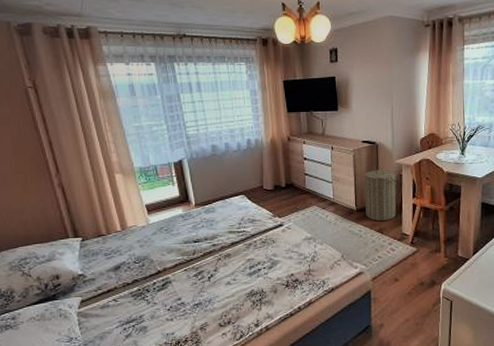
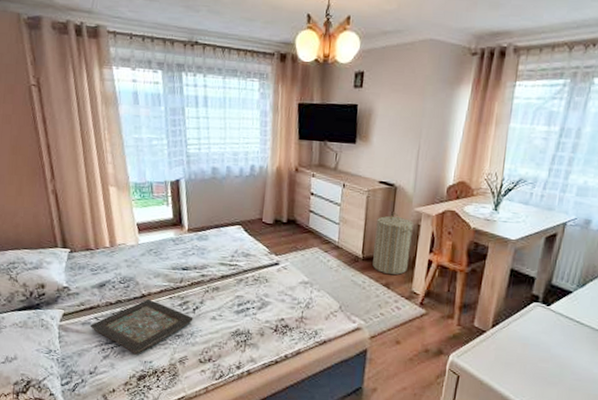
decorative tray: none [109,275,209,329] -> present [89,299,194,355]

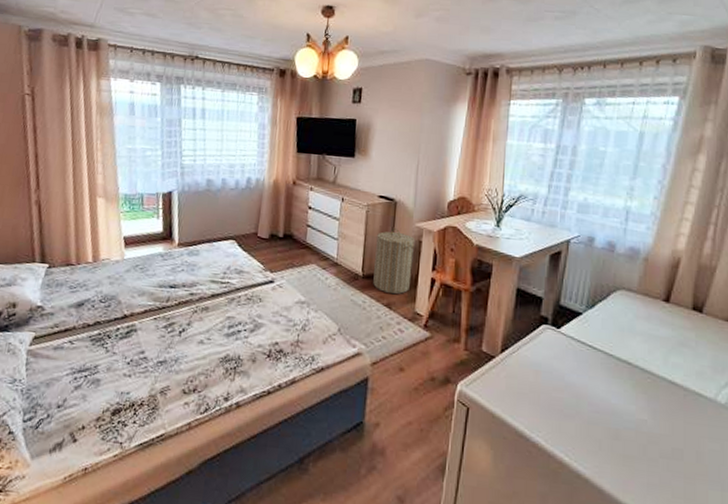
decorative tray: present [89,299,194,355] -> none [62,320,179,385]

